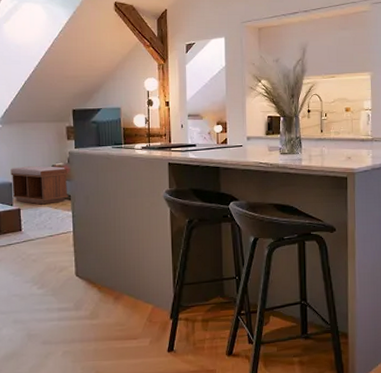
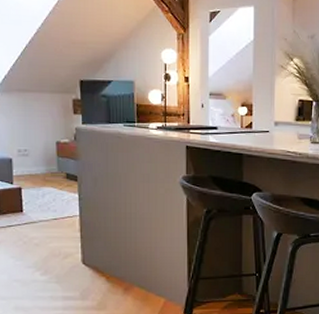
bench: present [10,166,68,205] -> none [10,141,75,185]

